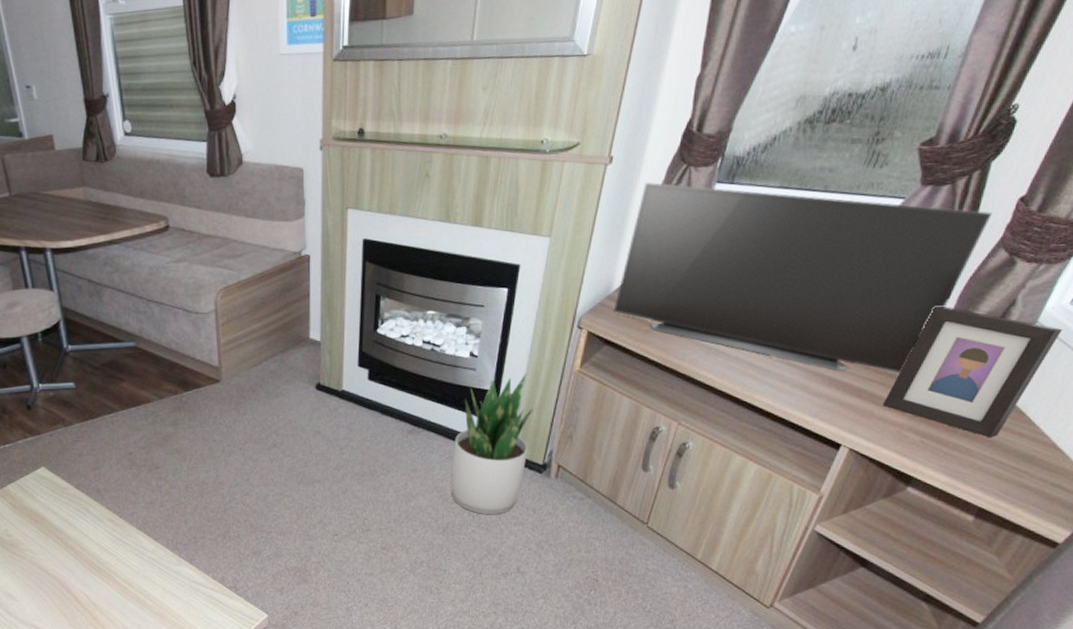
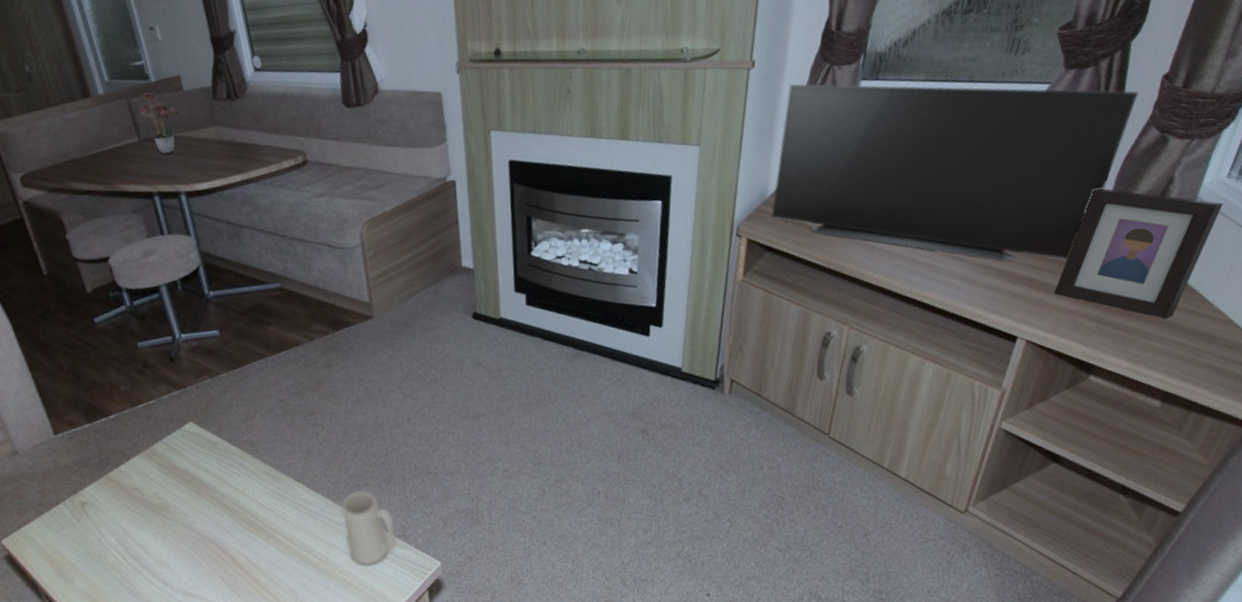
flower arrangement: none [12,150,50,212] -> present [139,92,179,155]
mug: none [178,542,228,613] -> present [341,490,397,566]
planter: present [451,374,535,515] -> none [620,287,701,438]

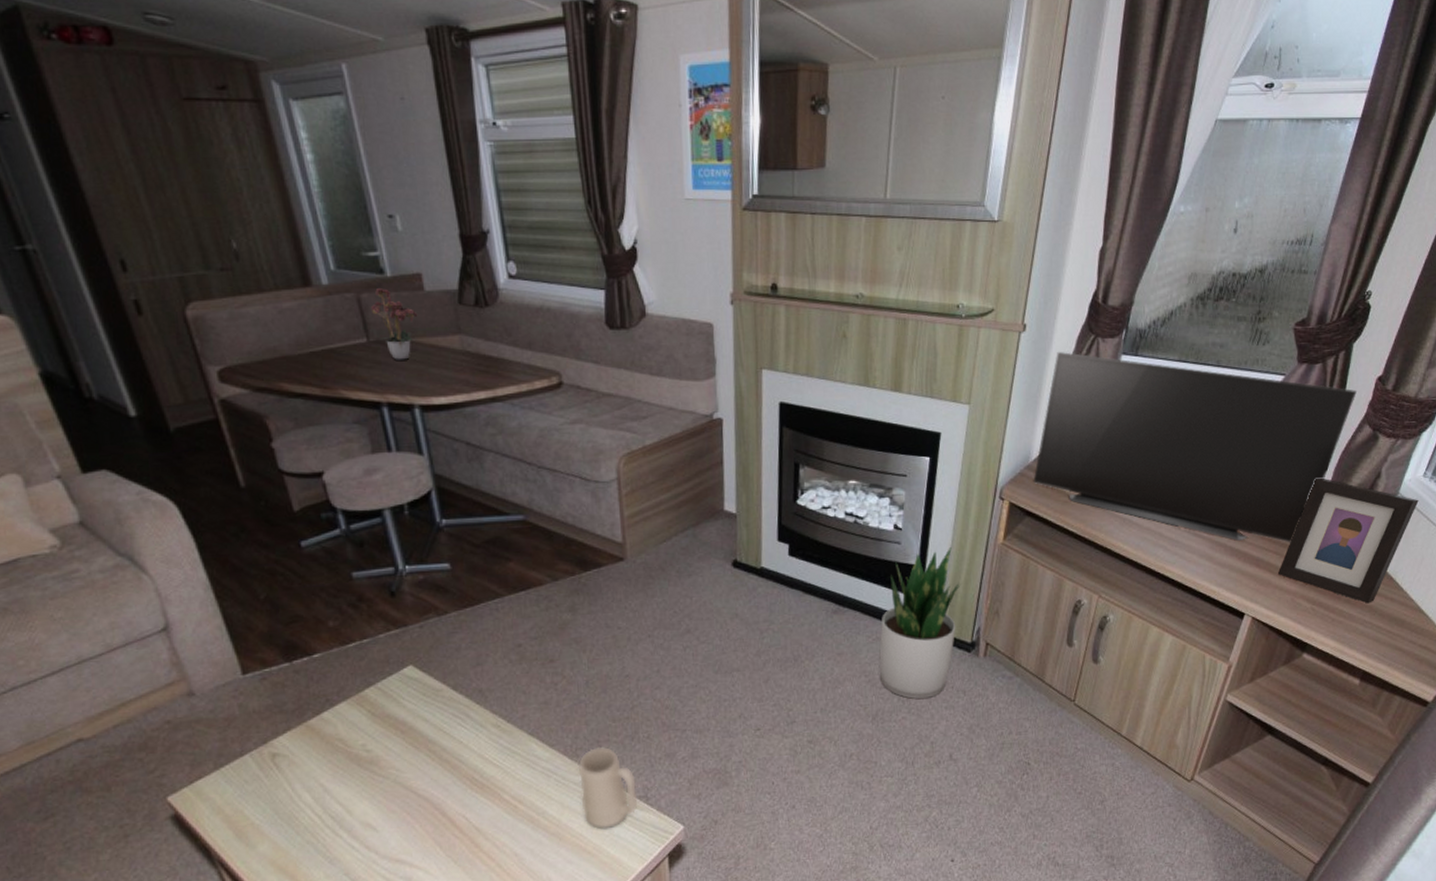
planter: none [620,287,701,438] -> present [879,547,961,700]

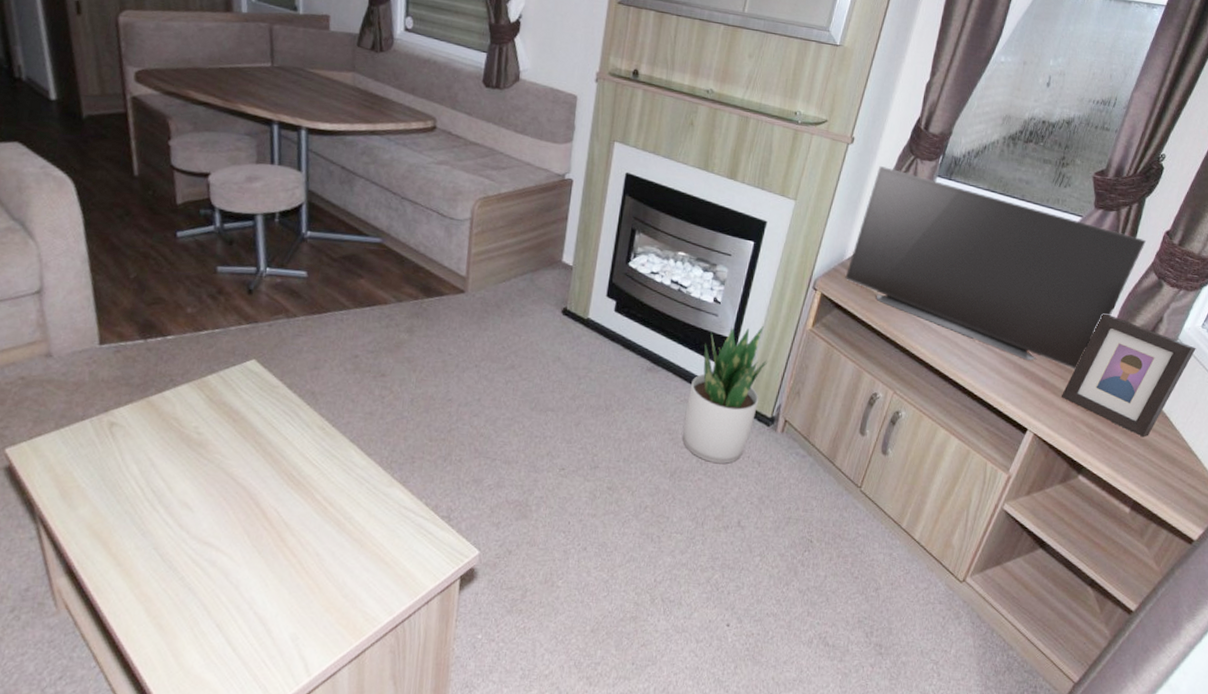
flower arrangement: present [370,288,418,362] -> none [280,23,320,88]
mug: present [579,746,638,830] -> none [387,462,442,543]

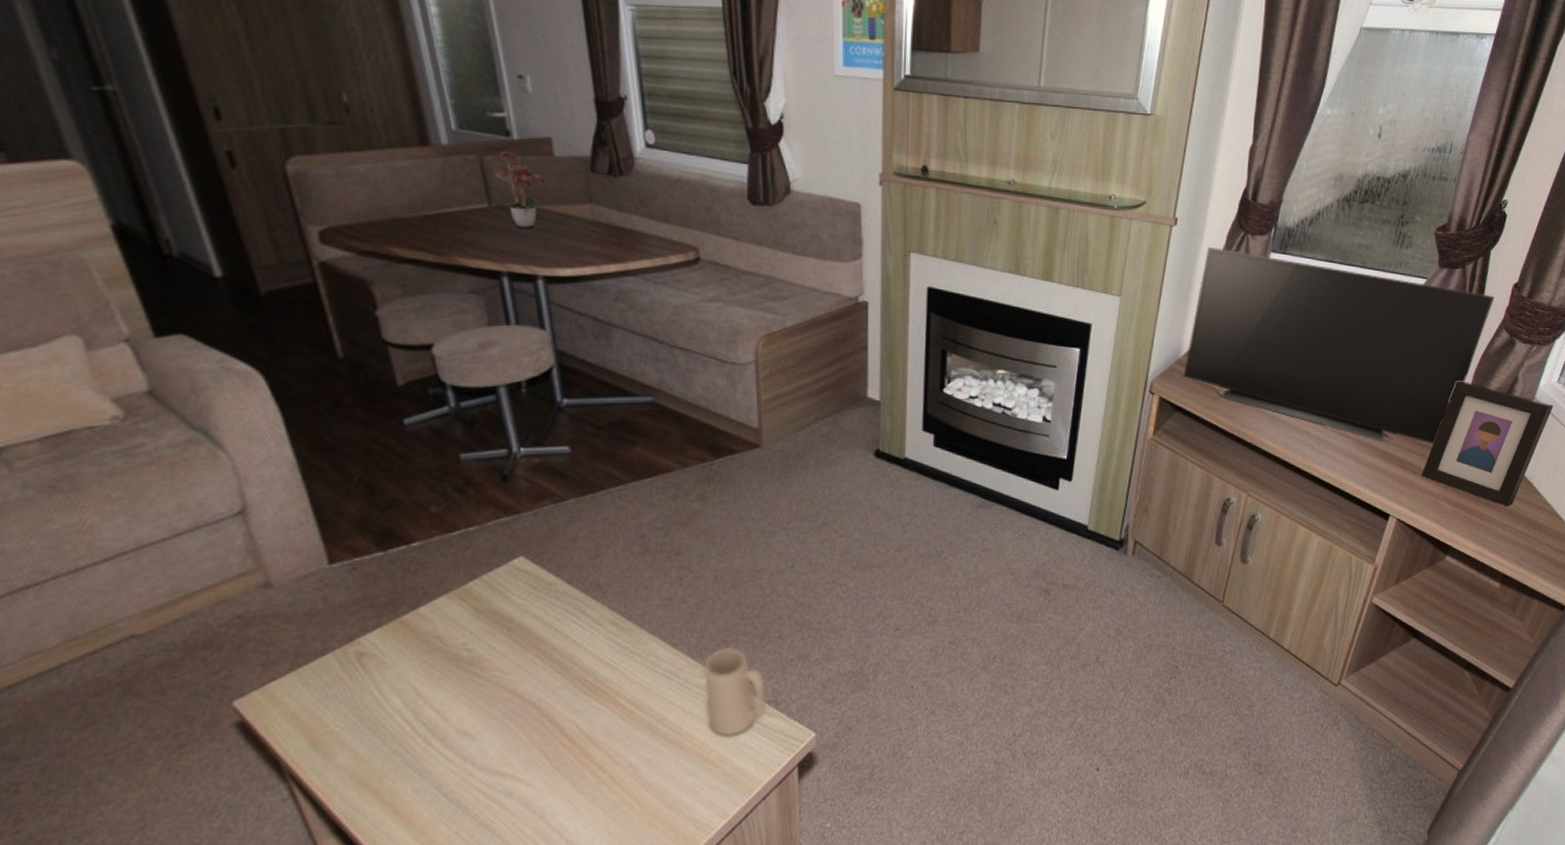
flower arrangement: none [280,23,320,88] -> present [494,151,546,229]
mug: none [387,462,442,543] -> present [704,646,767,738]
planter: present [683,326,768,464] -> none [1025,441,1110,599]

